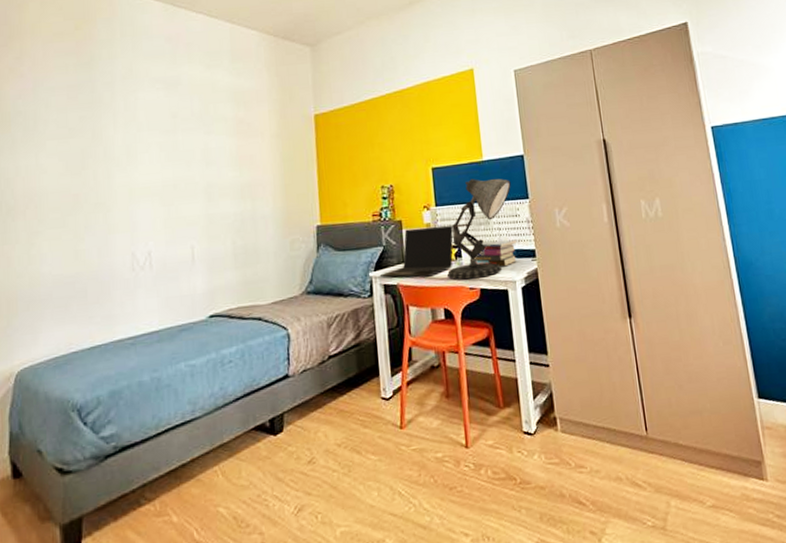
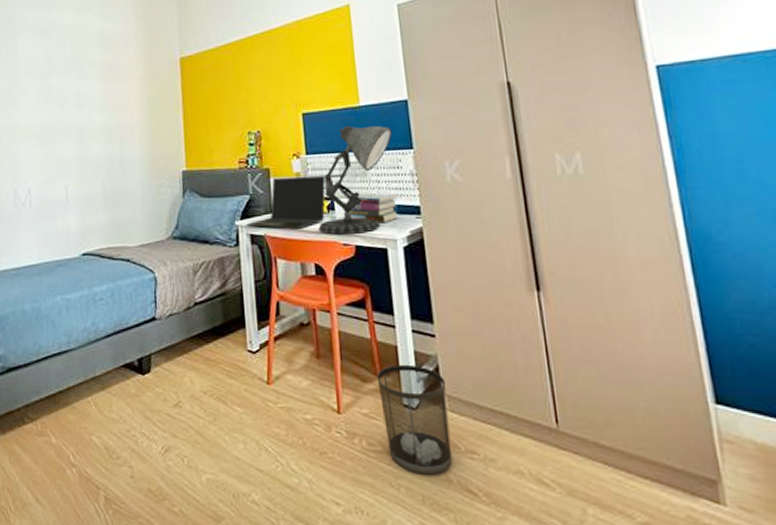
waste bin: none [500,394,565,494] -> present [376,364,453,475]

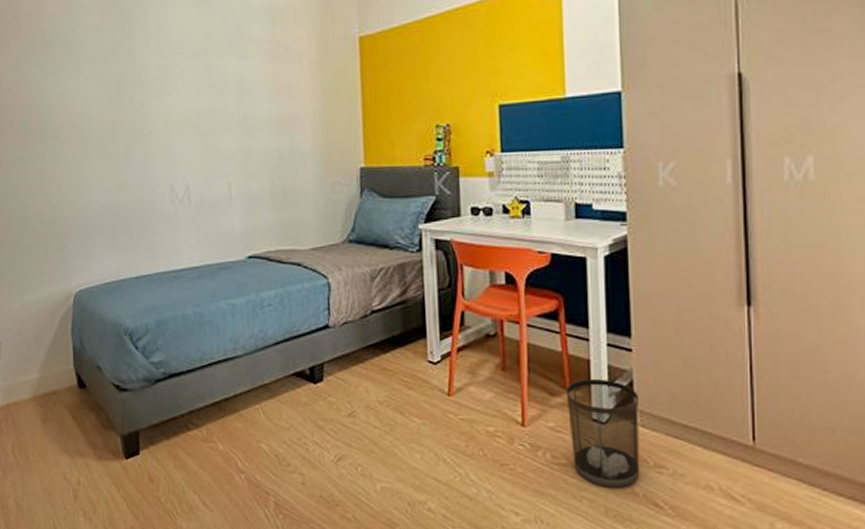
laptop: present [246,175,326,230] -> none [430,175,521,235]
desk lamp: present [319,126,392,235] -> none [511,120,601,241]
books: present [344,193,399,224] -> none [541,197,603,230]

